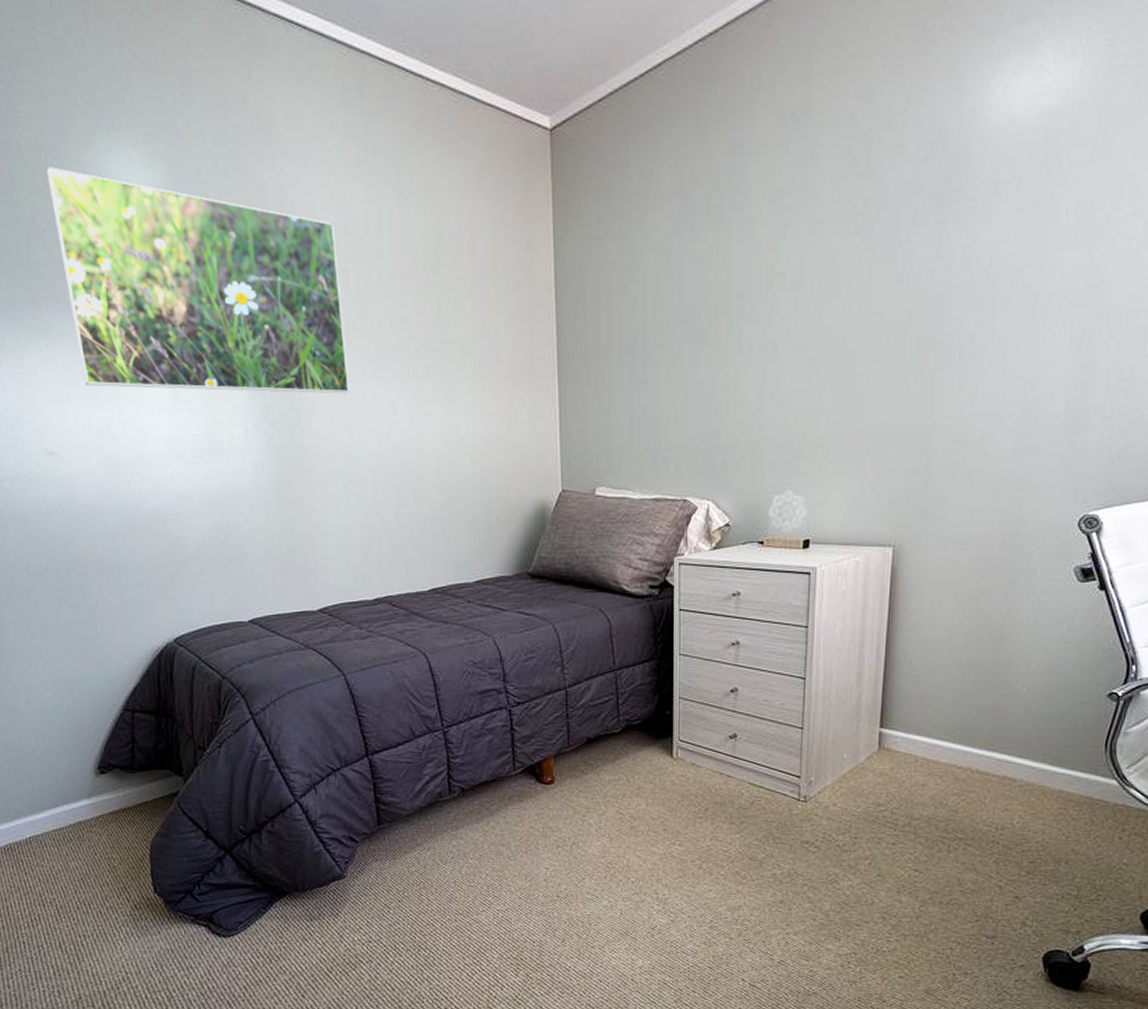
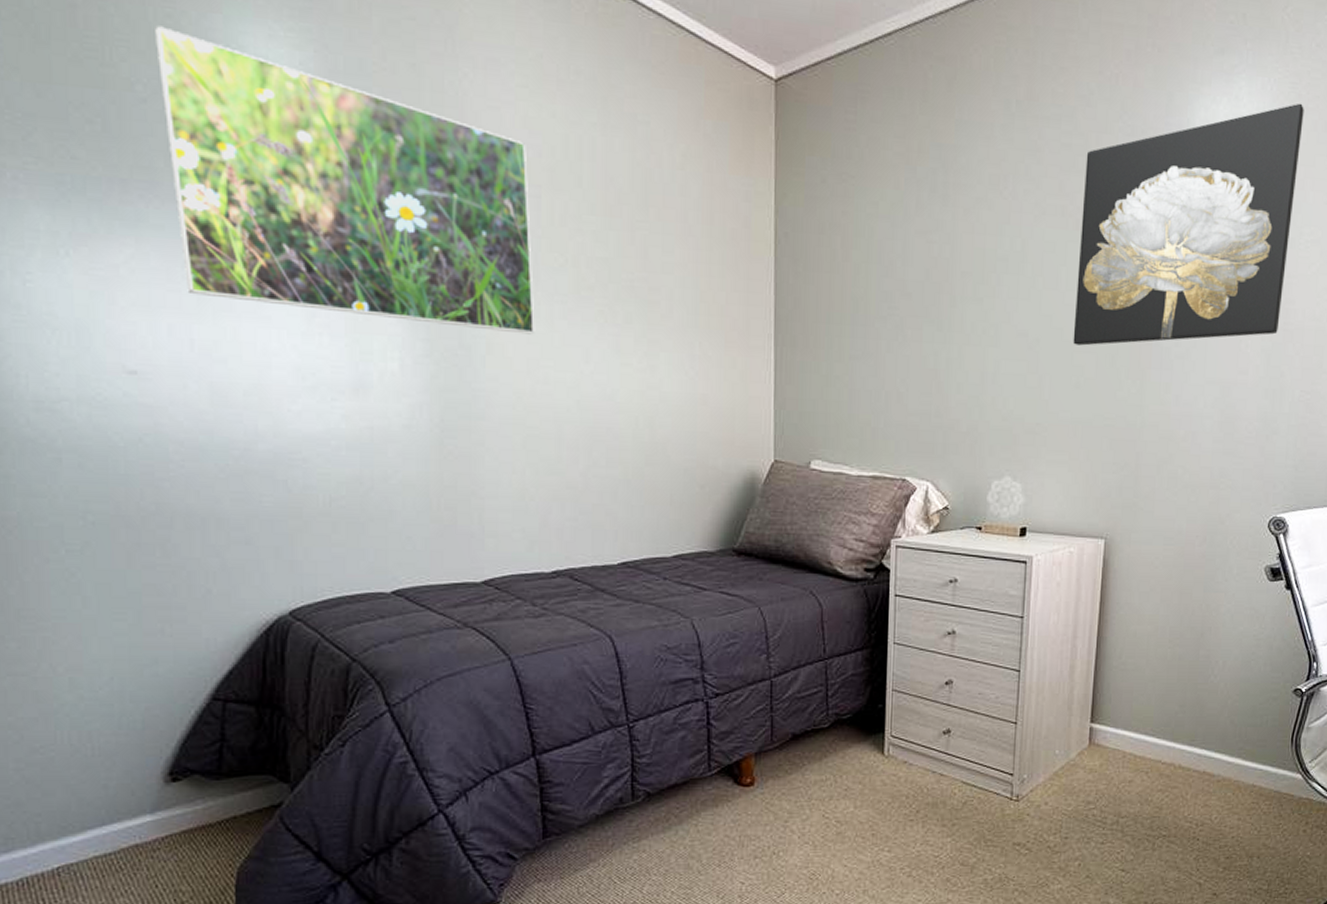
wall art: none [856,61,1124,354] -> present [1073,103,1304,346]

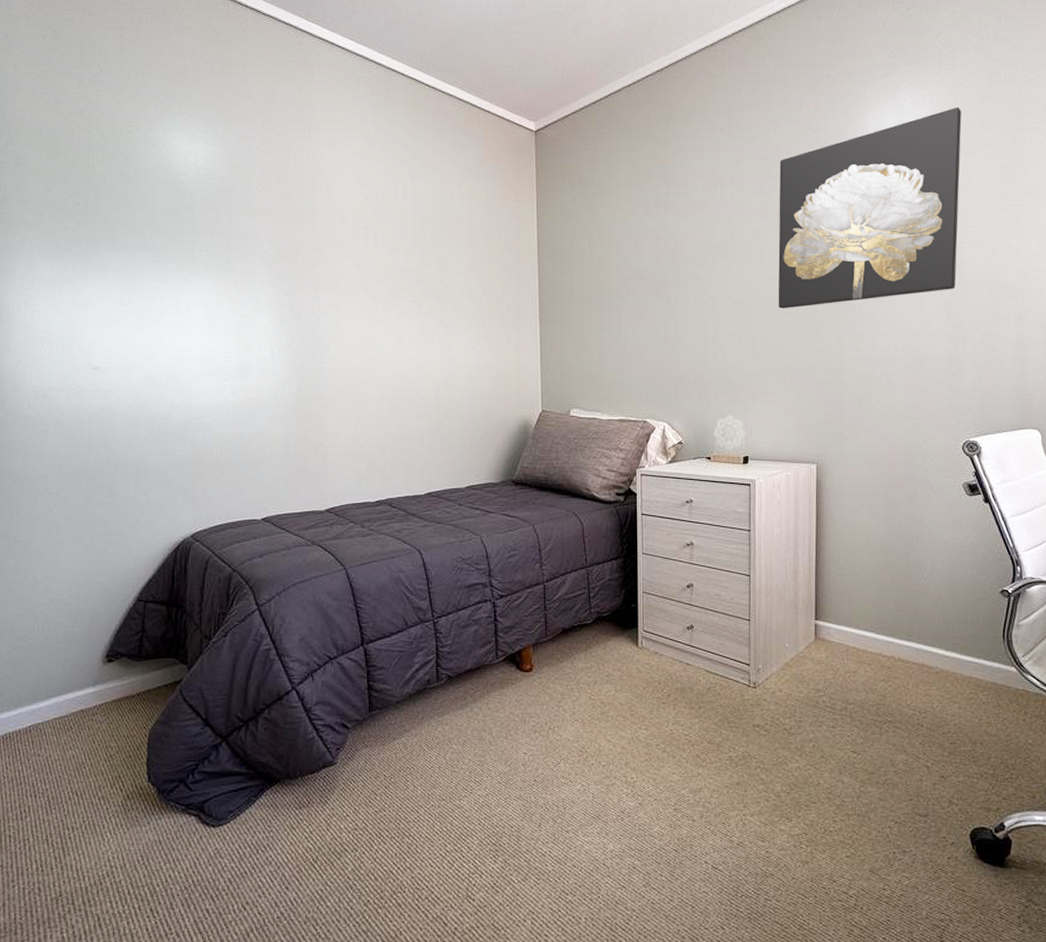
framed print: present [155,25,535,335] -> none [120,138,364,326]

